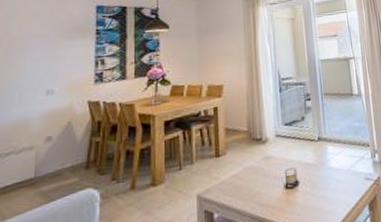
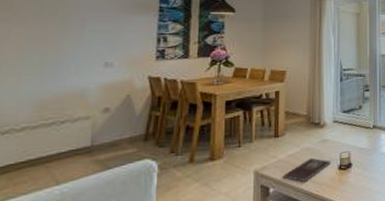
book: none [226,177,277,205] -> present [282,157,331,182]

